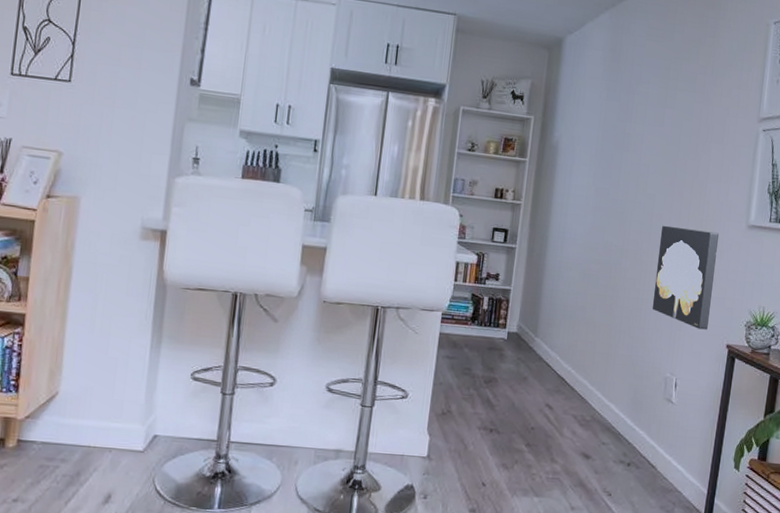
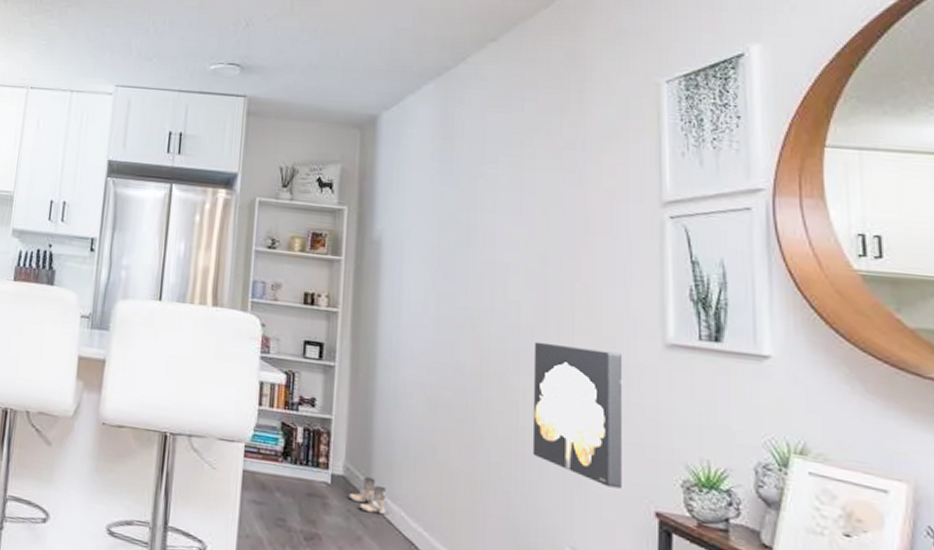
boots: none [519,332,547,360] -> present [348,476,387,515]

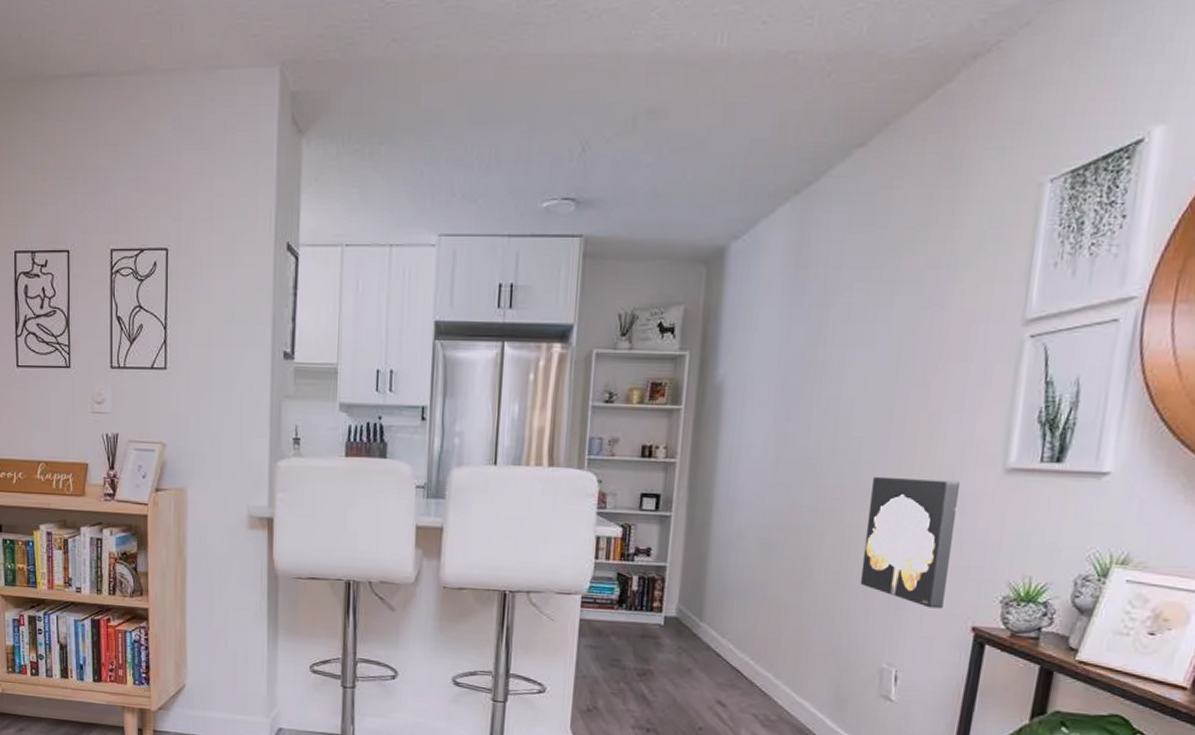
boots: present [348,476,387,515] -> none [679,616,717,649]

